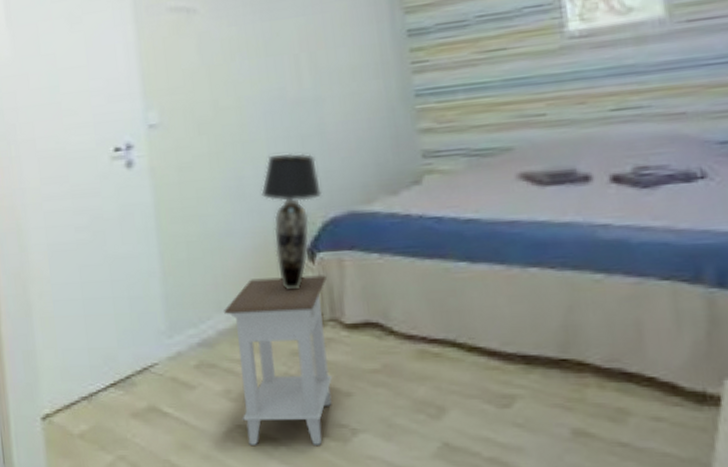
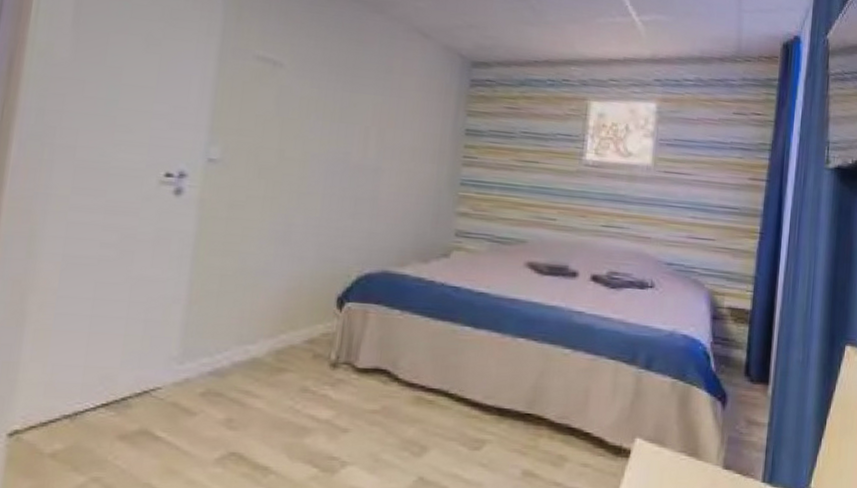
nightstand: present [224,275,332,445] -> none [237,318,350,475]
table lamp: present [261,153,322,290] -> none [306,210,364,333]

